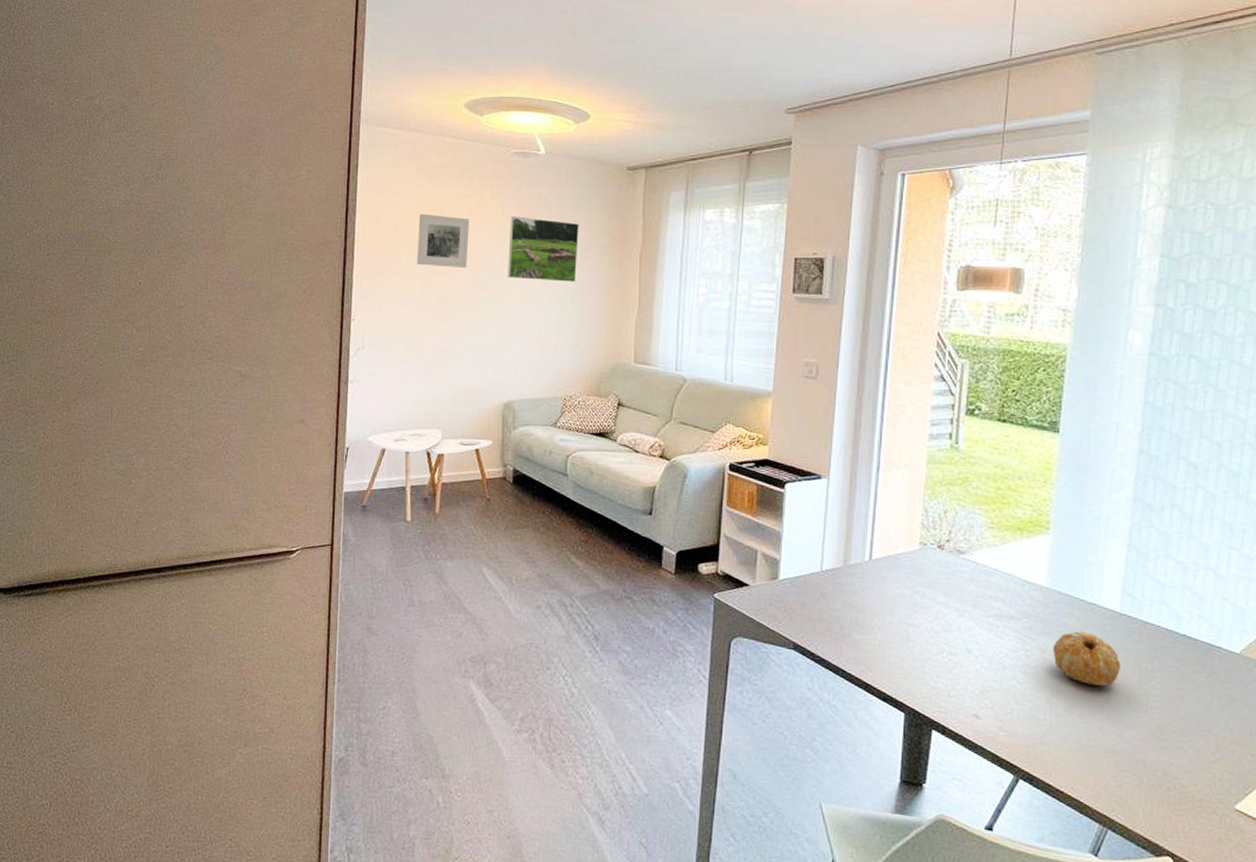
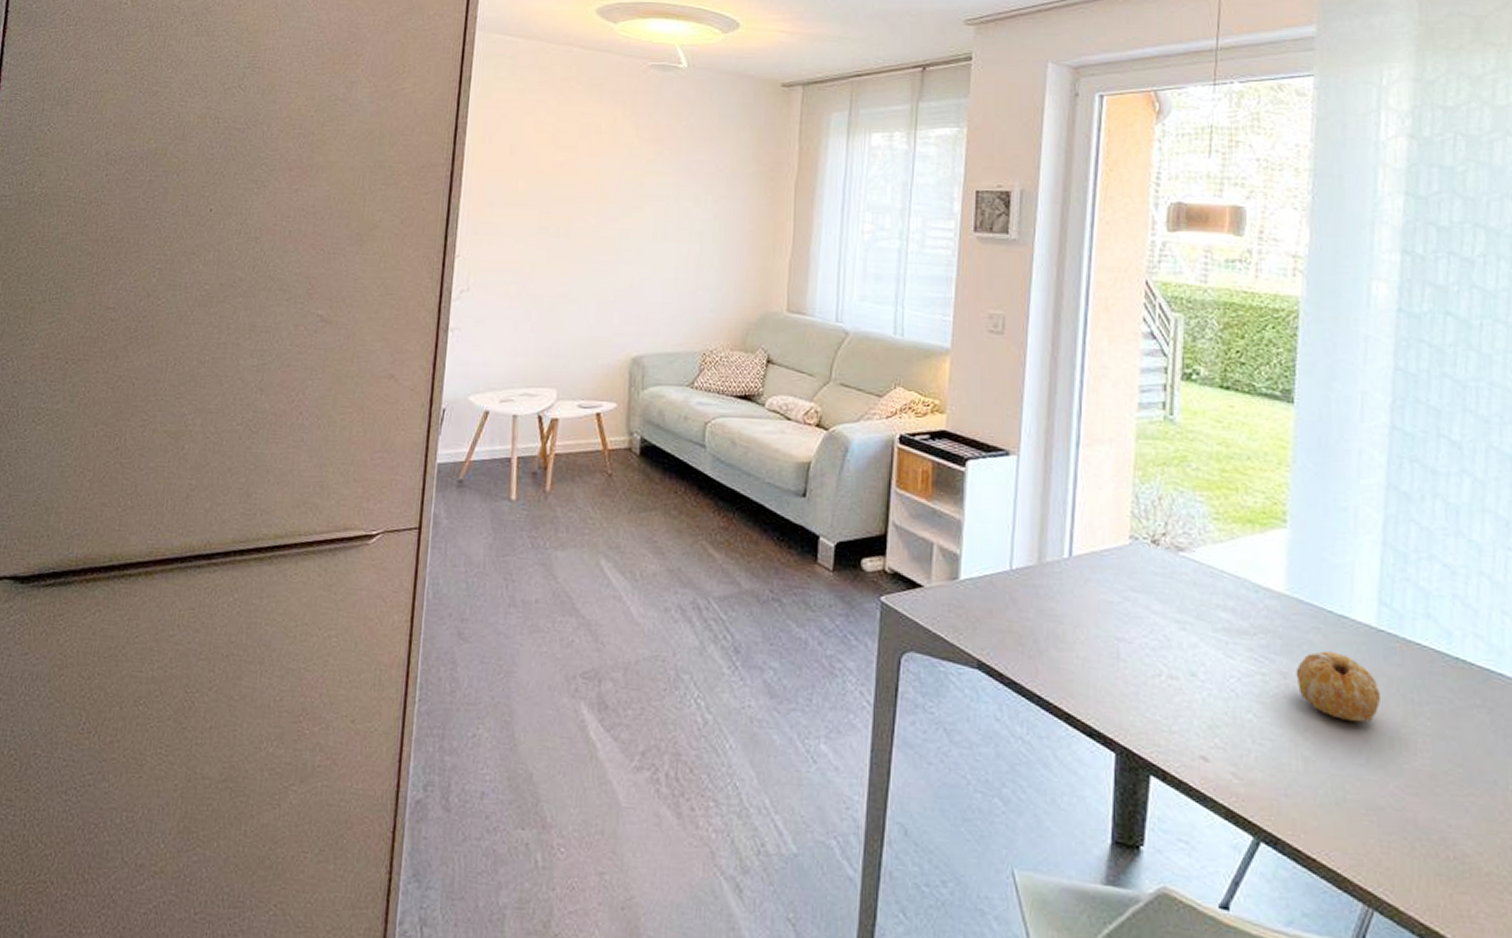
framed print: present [417,213,470,268] -> none [535,133,598,197]
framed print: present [507,216,579,282] -> none [640,138,725,215]

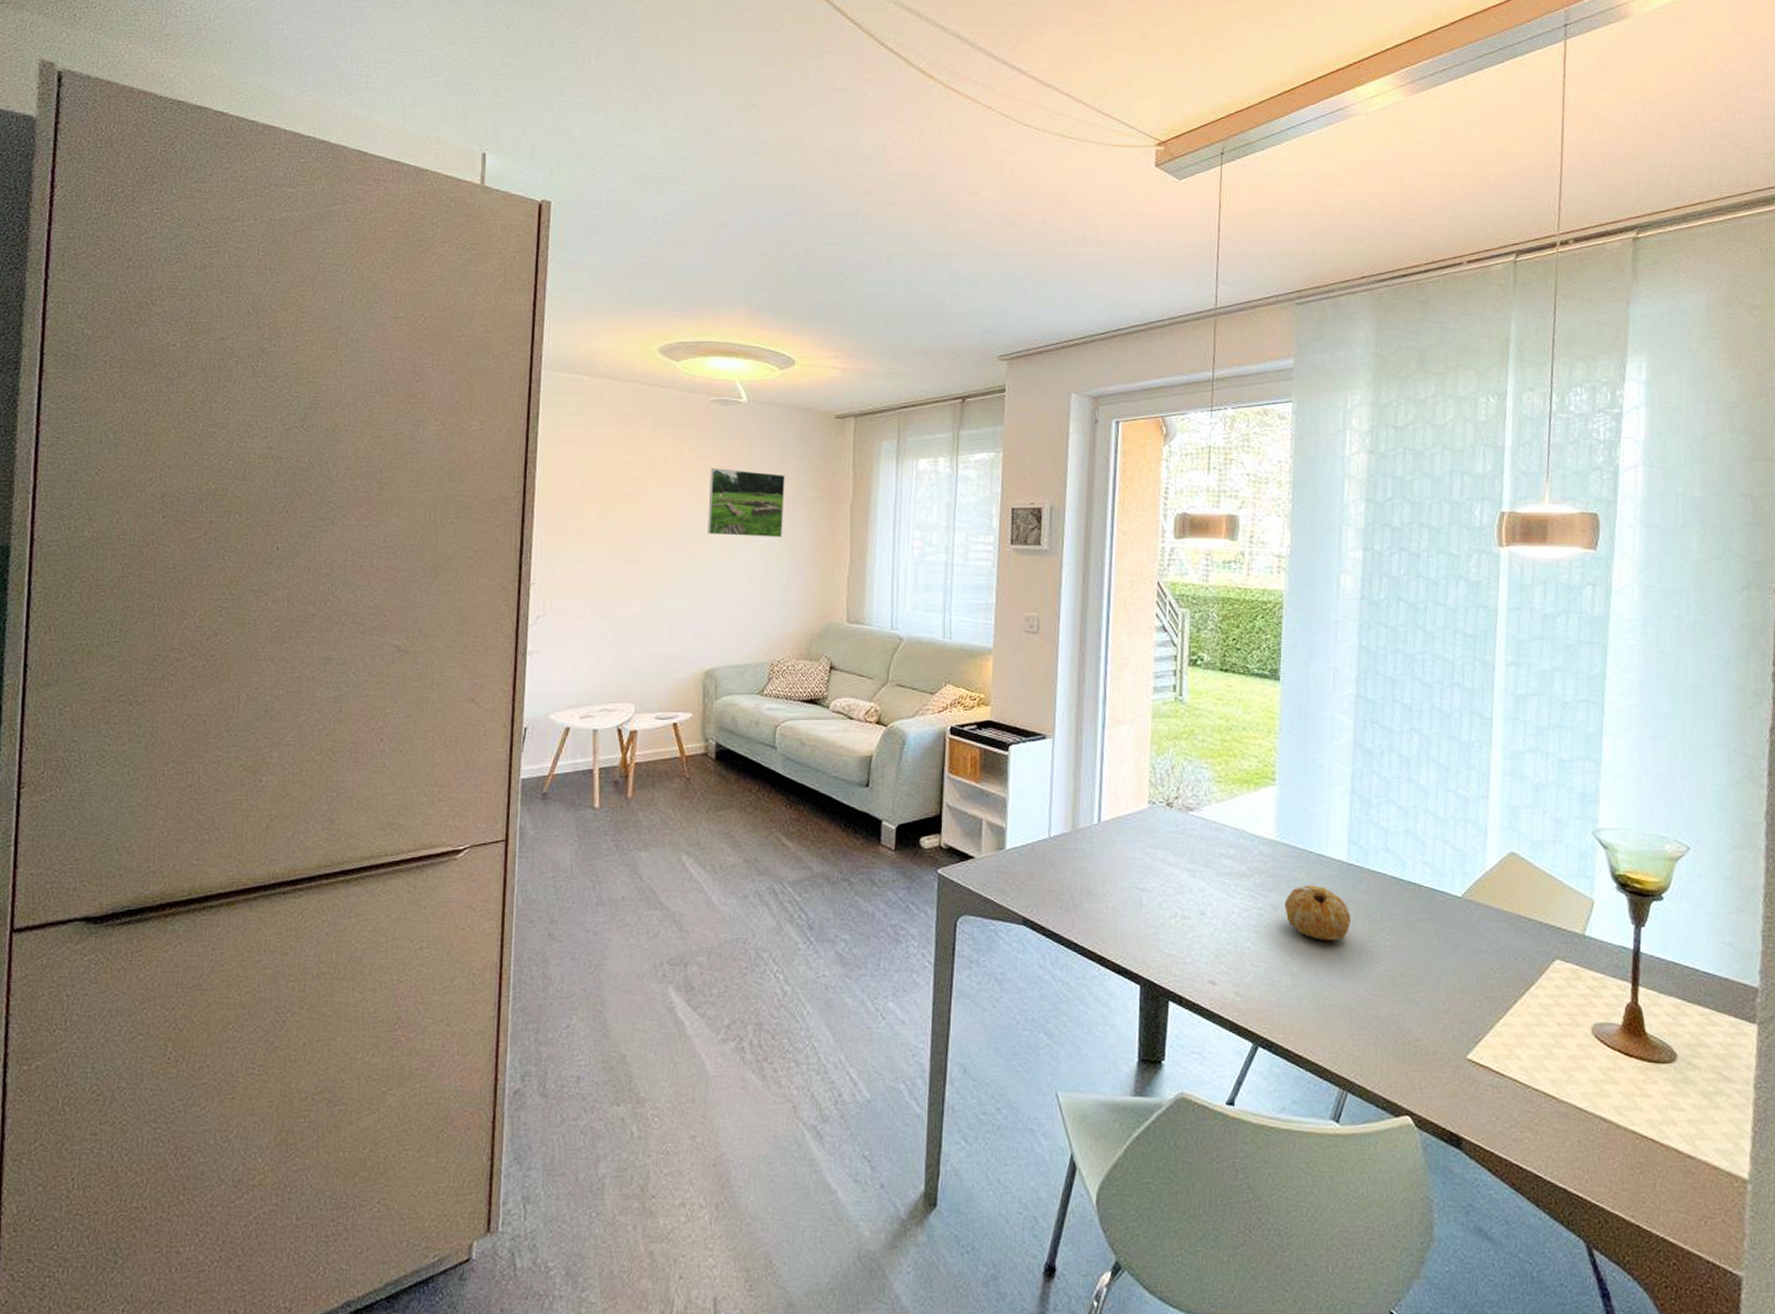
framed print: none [640,138,725,215] -> present [707,468,785,537]

